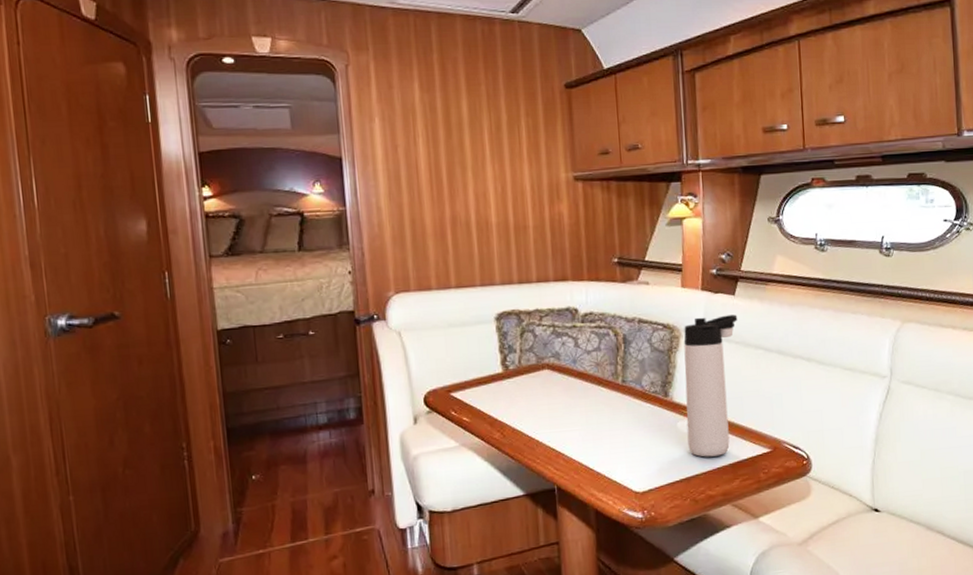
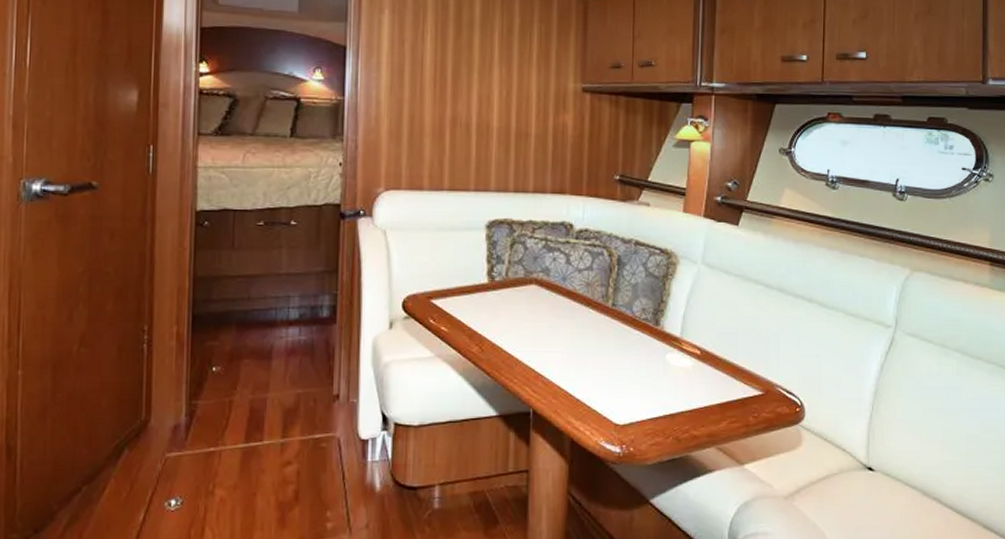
thermos bottle: present [683,314,738,457] -> none [676,245,739,394]

